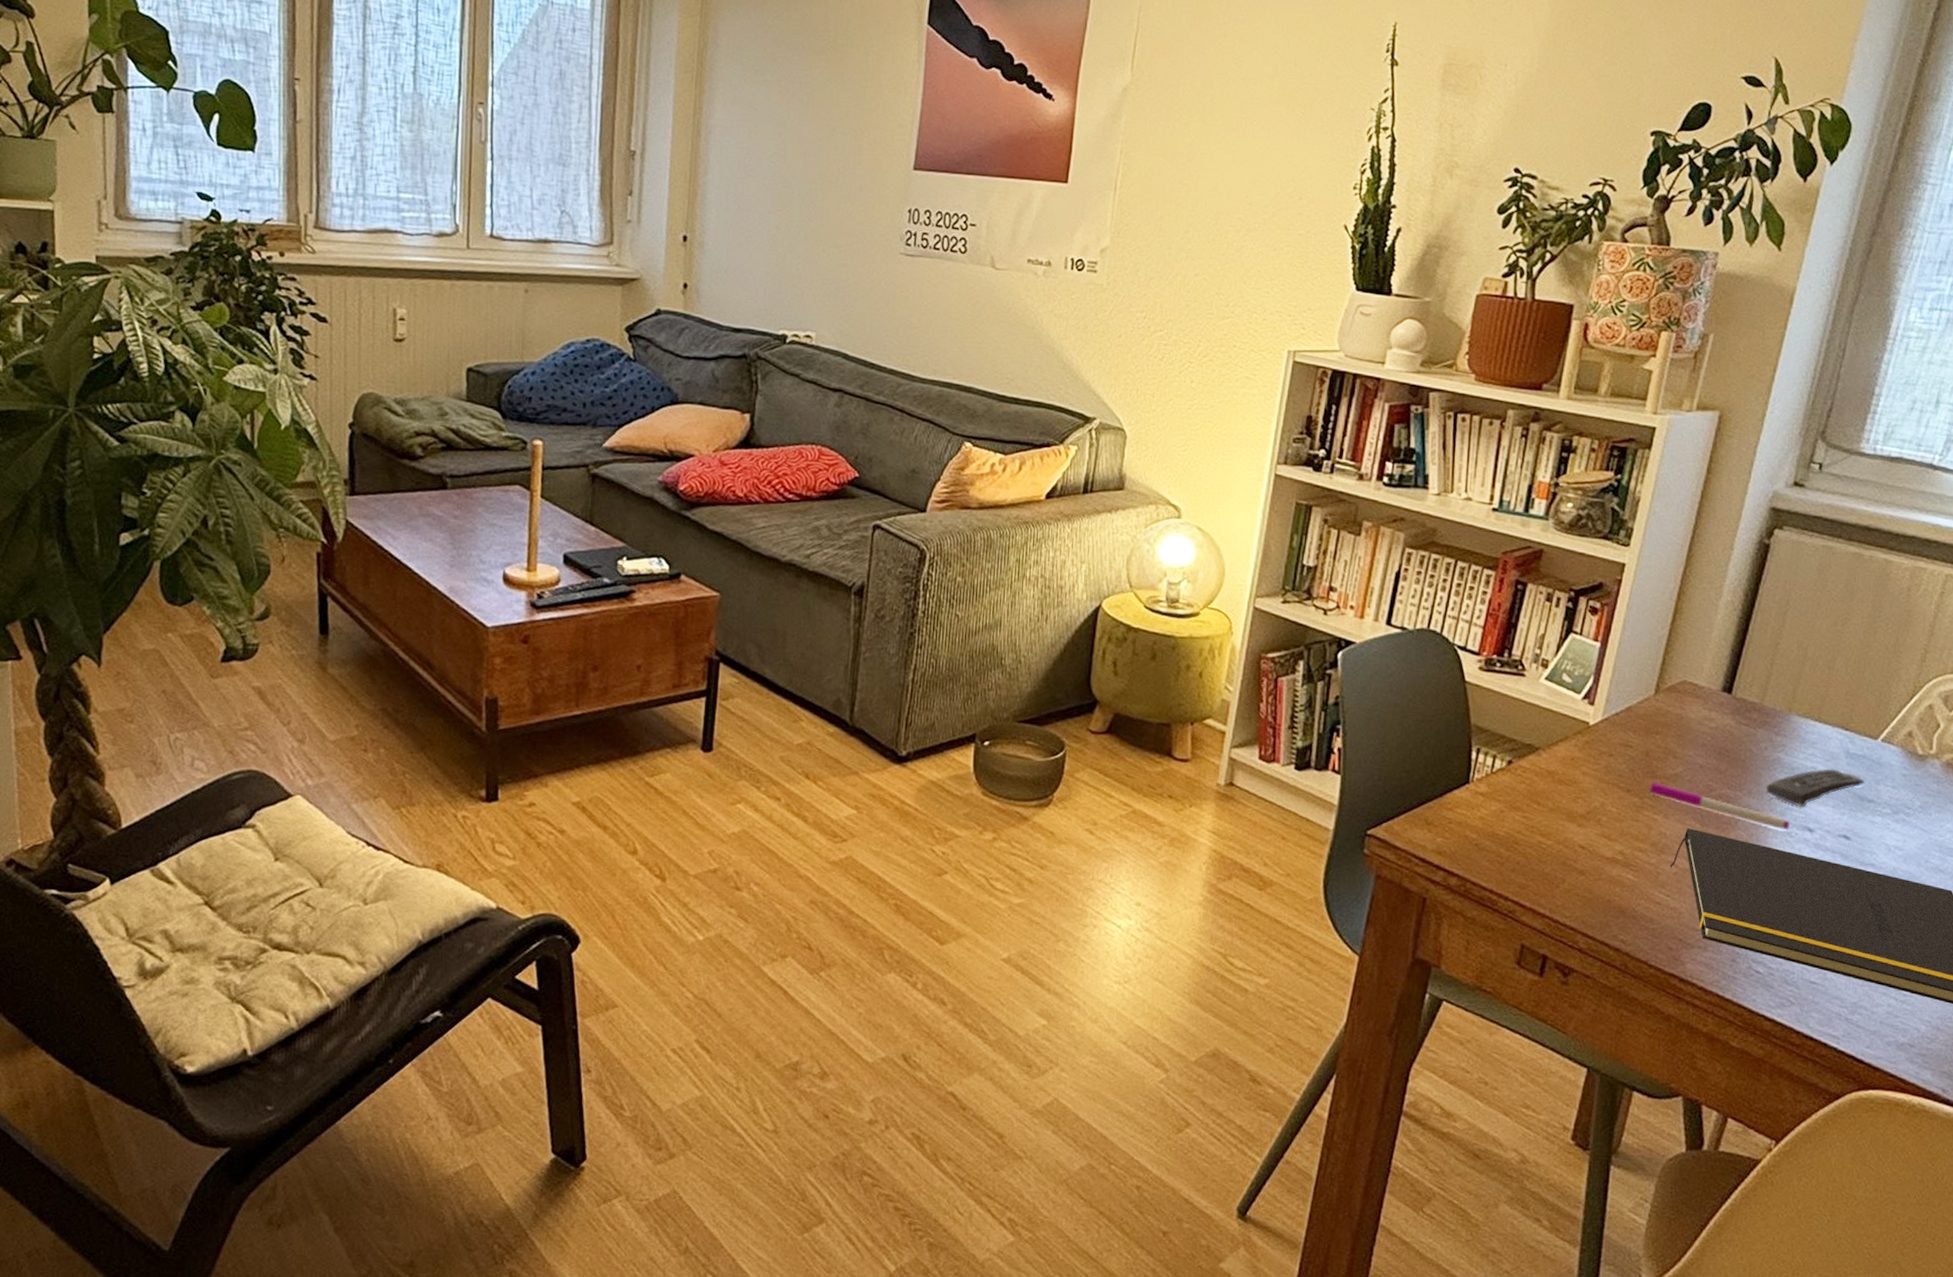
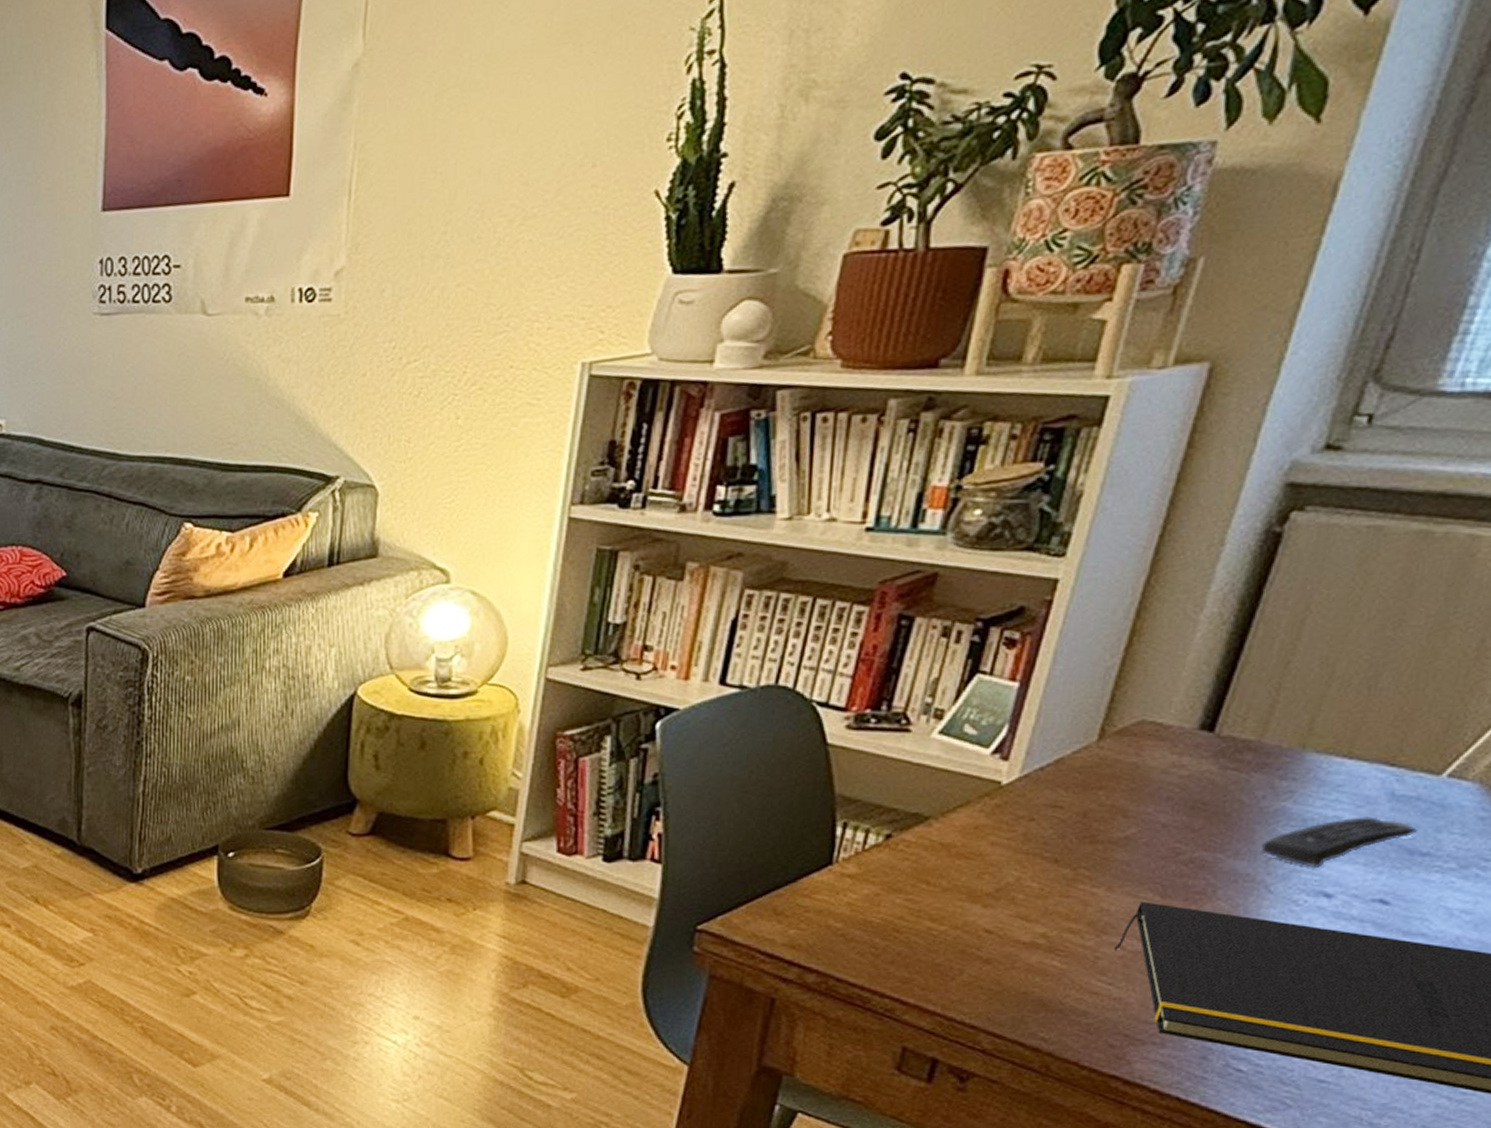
pen: present [1649,781,1790,831] -> none [1086,848,1296,898]

